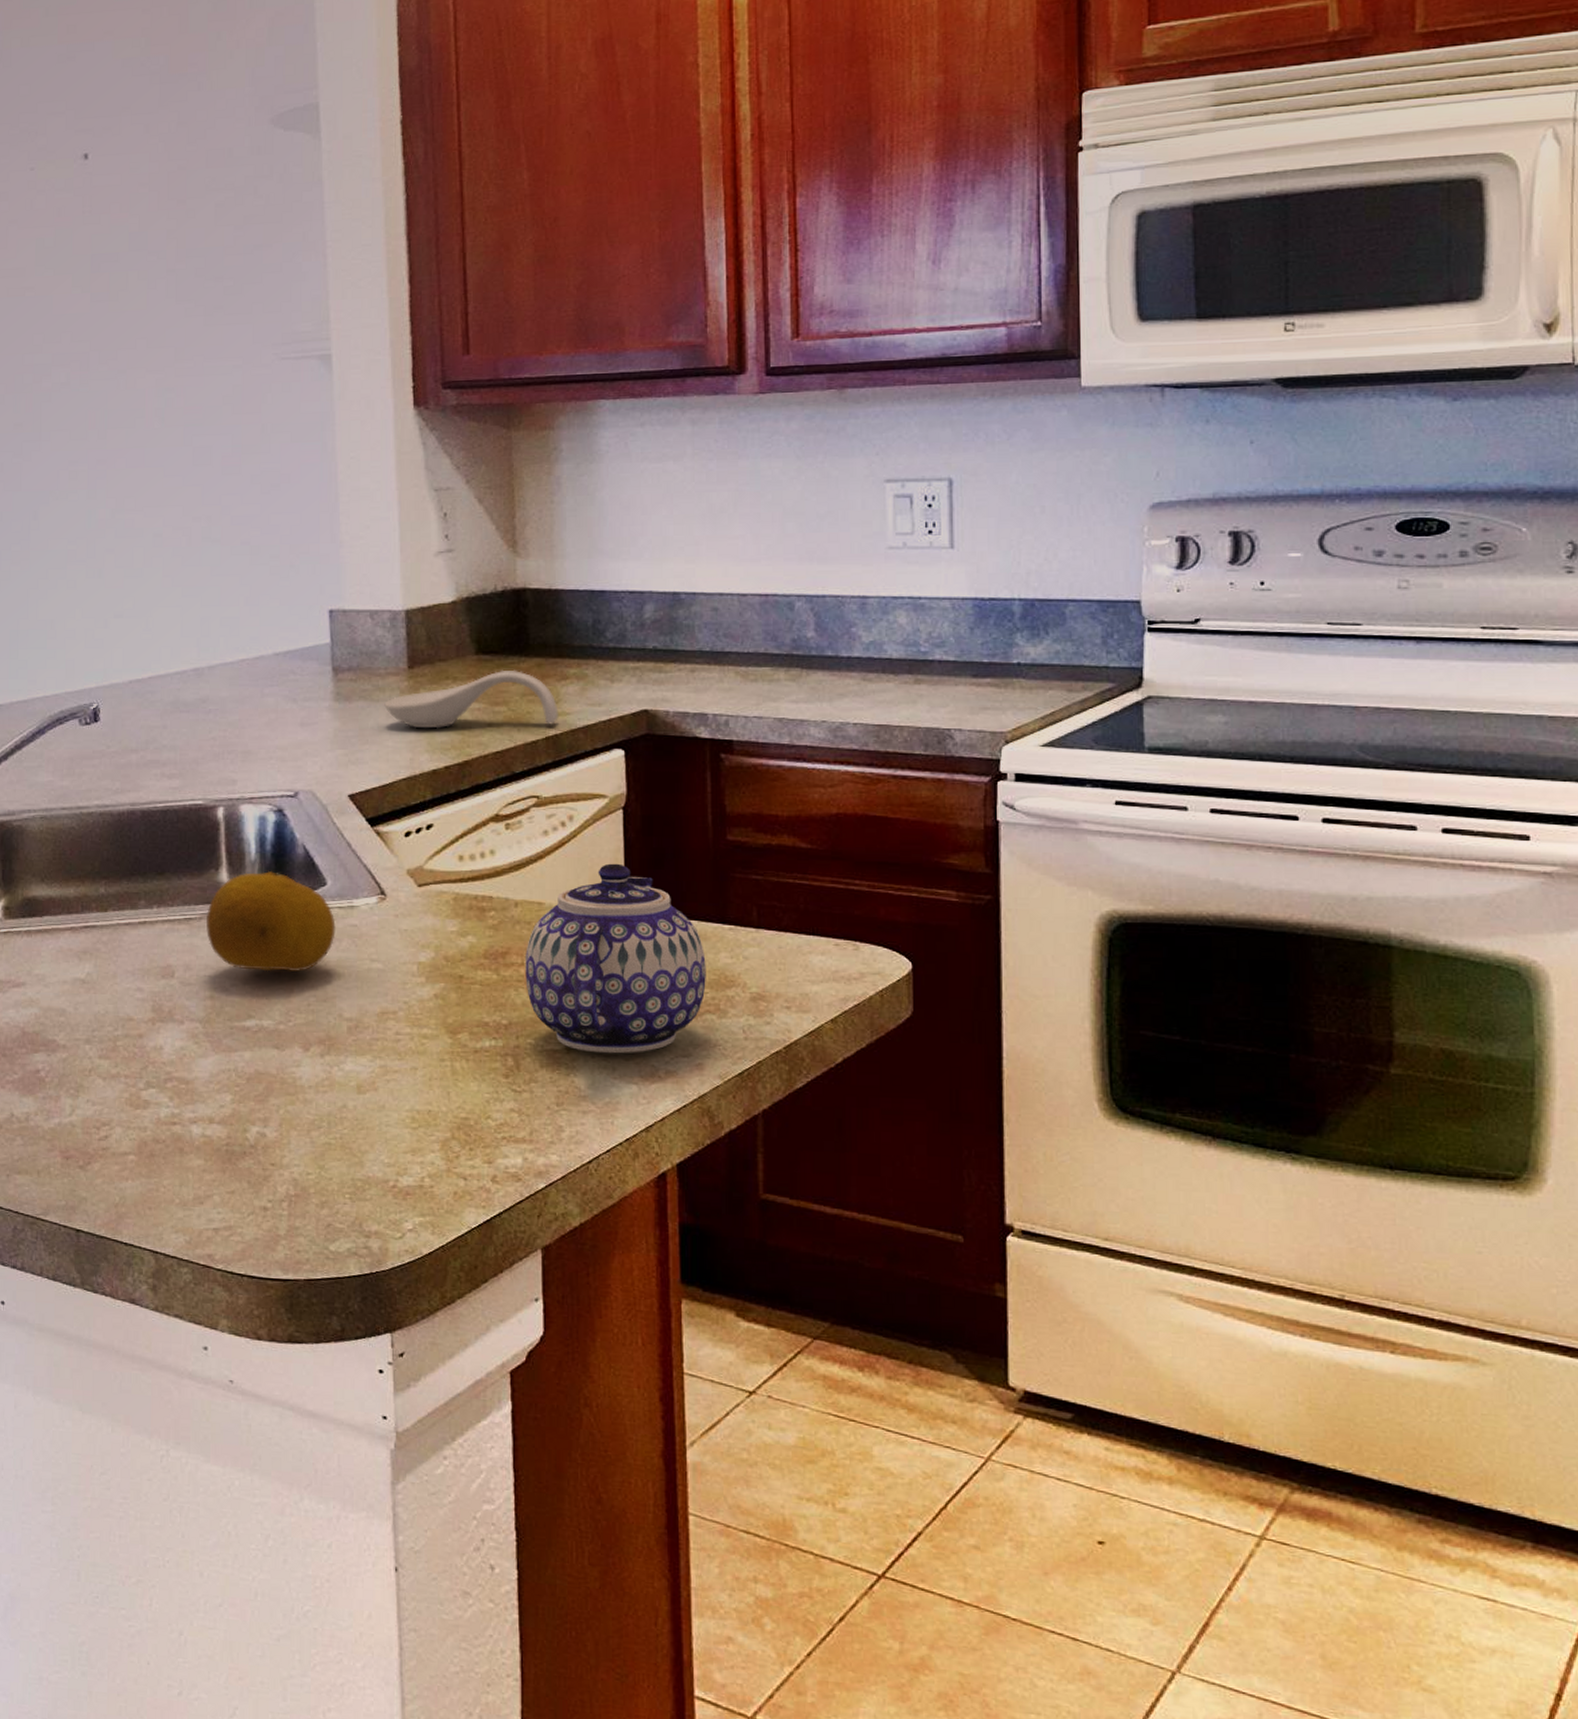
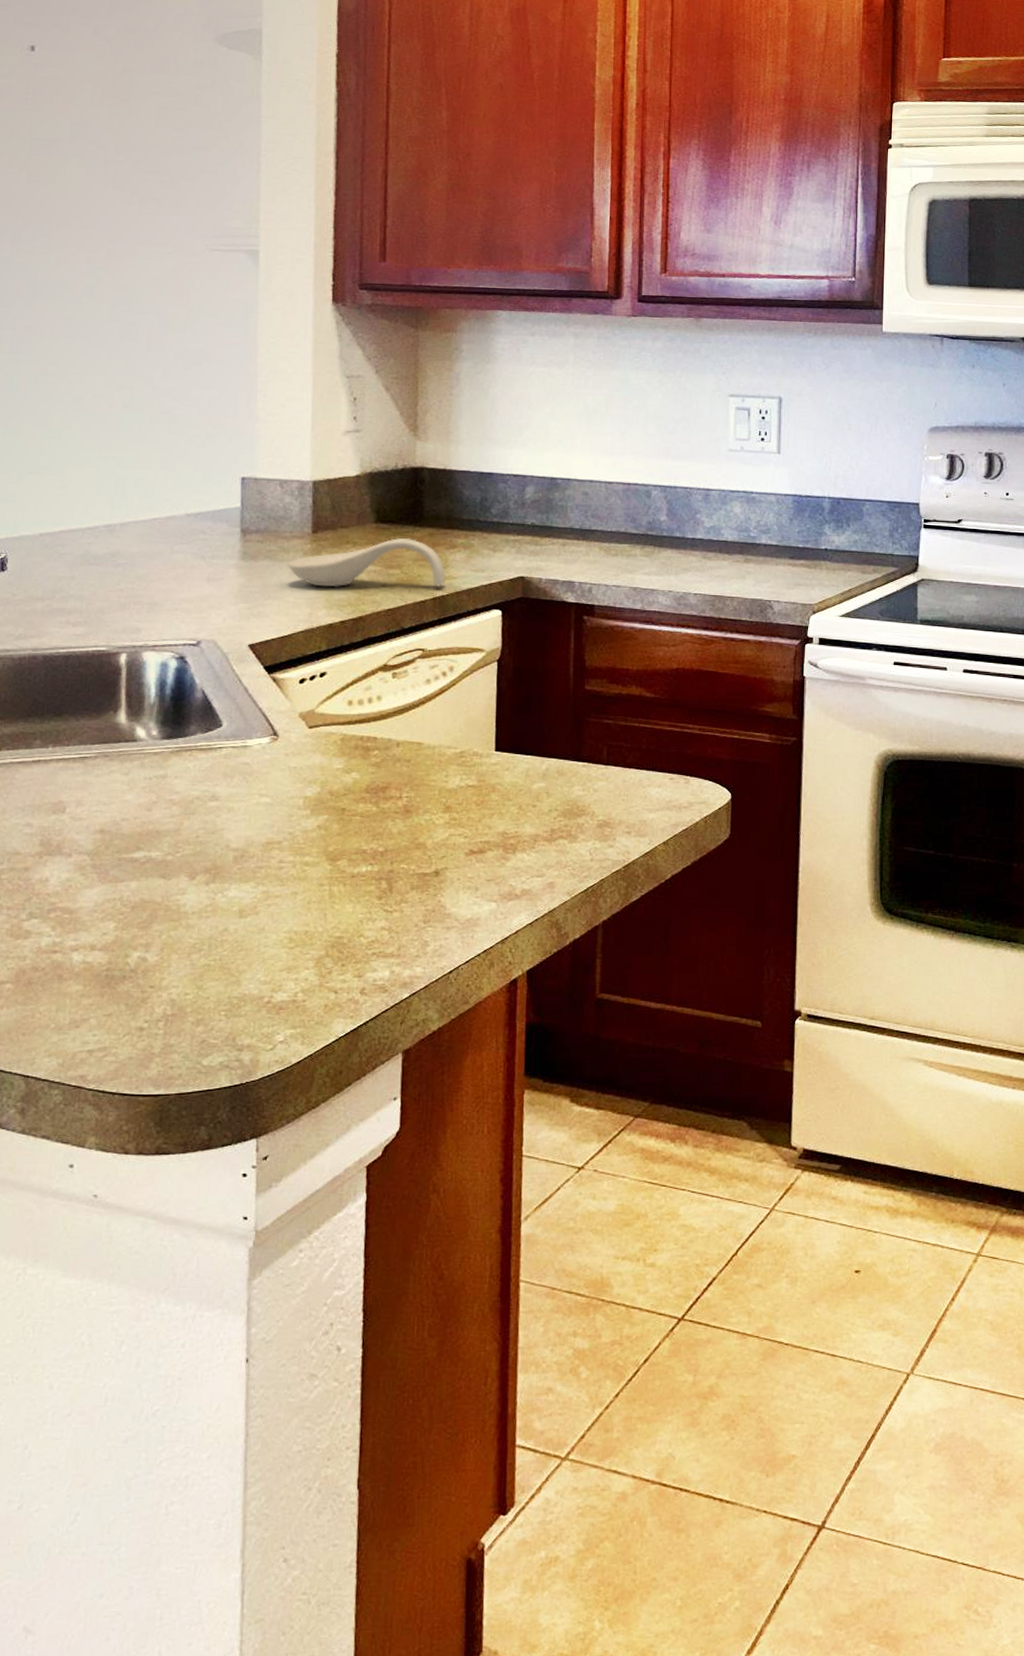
fruit: present [206,871,336,972] -> none [101,714,229,807]
teapot: present [525,863,706,1054] -> none [402,709,562,876]

